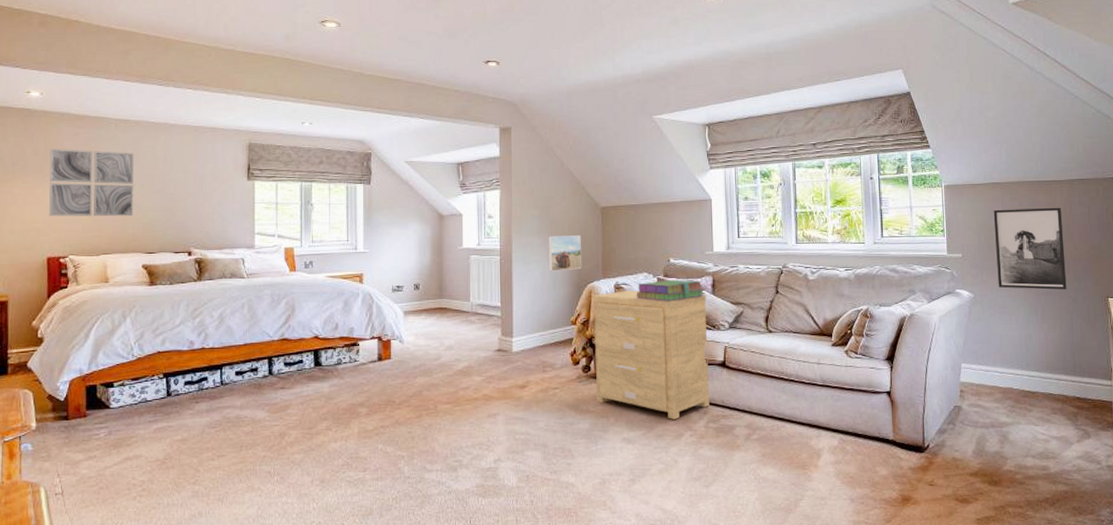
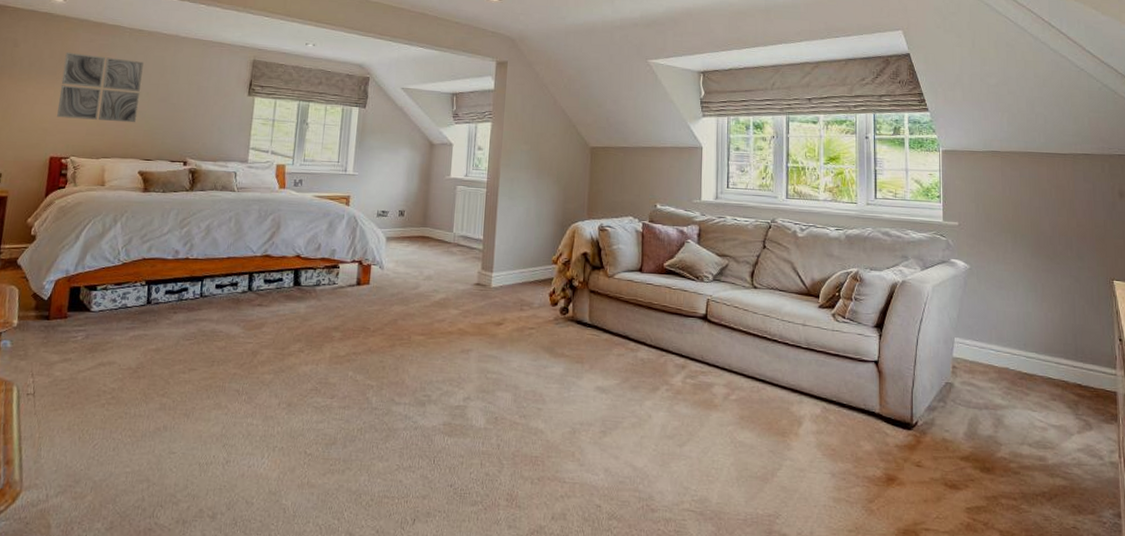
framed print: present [548,234,581,272] -> none [534,172,568,209]
side table: present [592,290,710,419] -> none [573,233,692,371]
stack of books: present [637,279,704,302] -> none [621,225,689,248]
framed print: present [993,207,1067,290] -> none [992,179,1069,269]

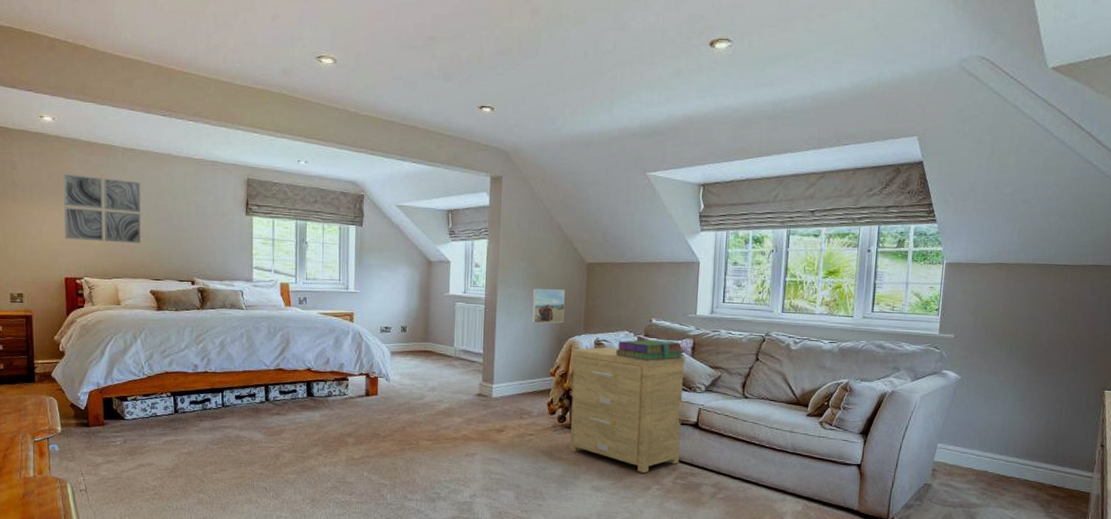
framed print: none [534,172,568,209] -> present [531,288,565,324]
side table: none [573,233,692,371] -> present [570,346,685,473]
stack of books: none [621,225,689,248] -> present [616,339,684,361]

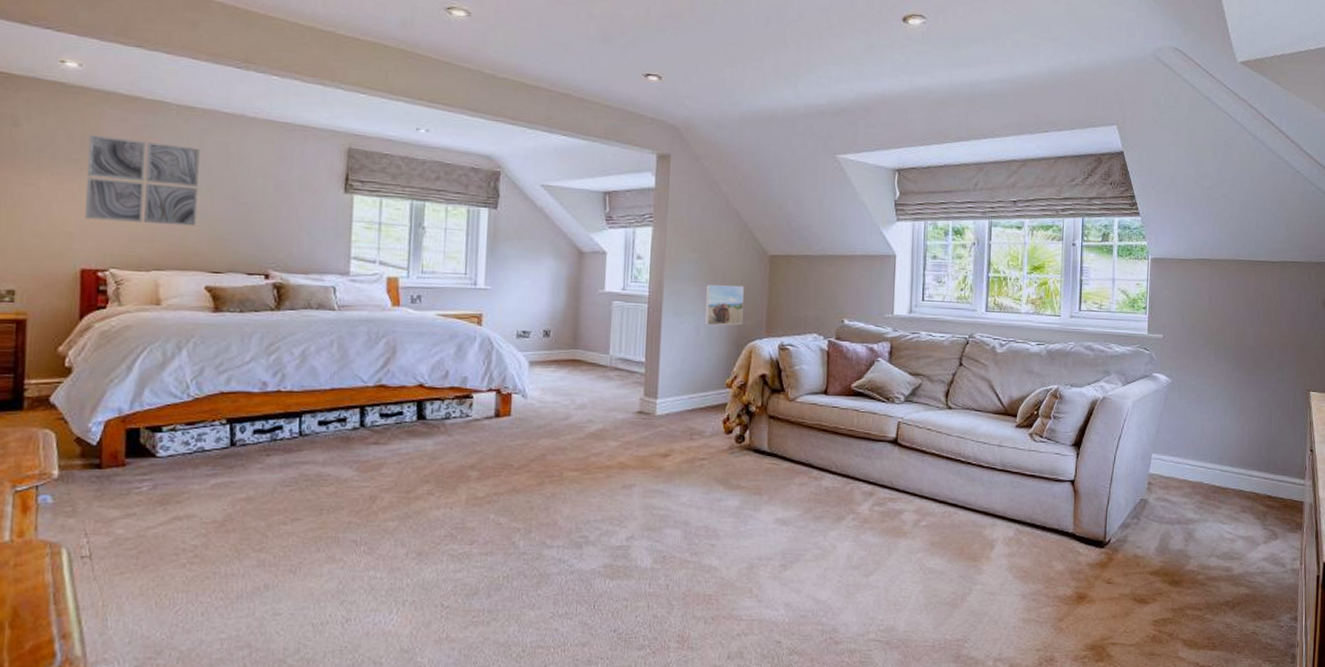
side table: present [570,346,685,473] -> none [750,352,882,500]
stack of books: present [616,339,684,361] -> none [803,343,880,368]

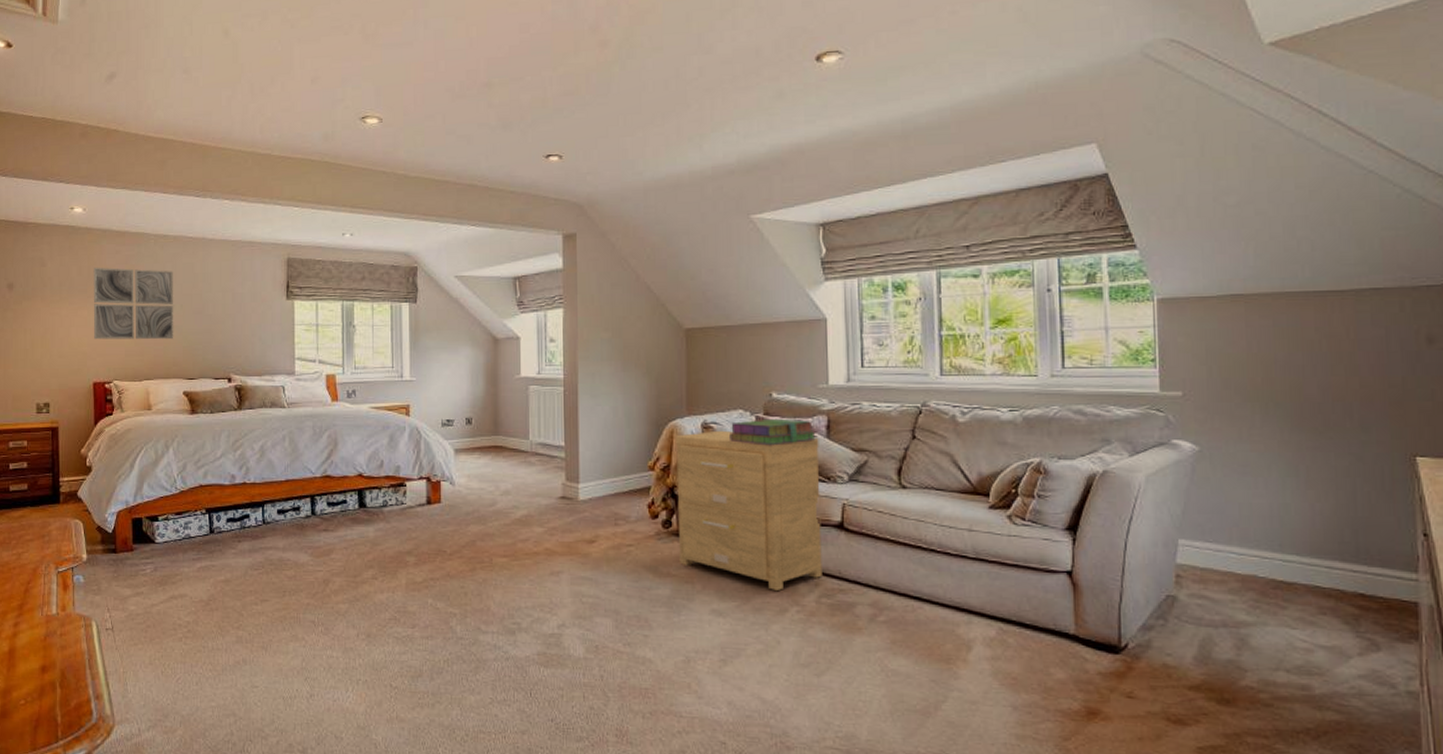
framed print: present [704,285,744,326] -> none [620,362,661,406]
side table: none [750,352,882,500] -> present [675,430,822,590]
stack of books: none [803,343,880,368] -> present [730,418,816,446]

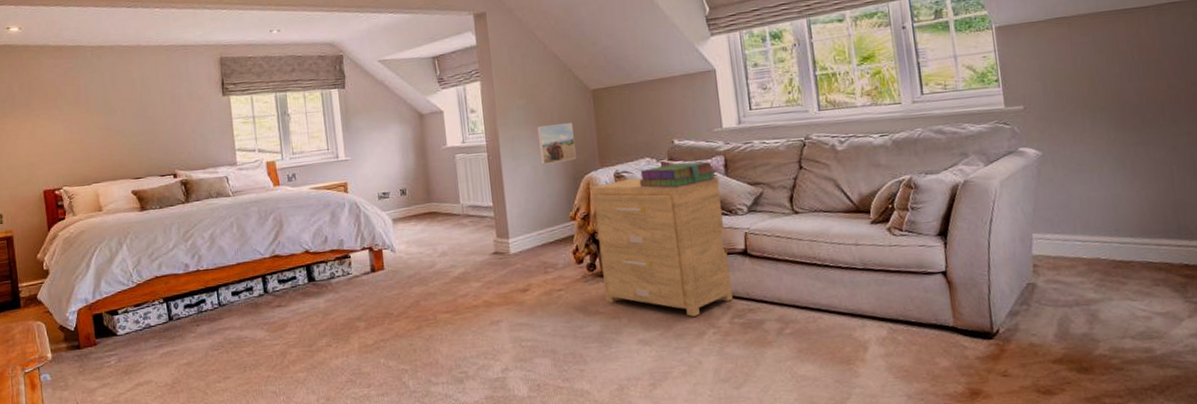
wall art: present [93,267,174,340] -> none [34,79,118,150]
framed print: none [620,362,661,406] -> present [537,122,576,165]

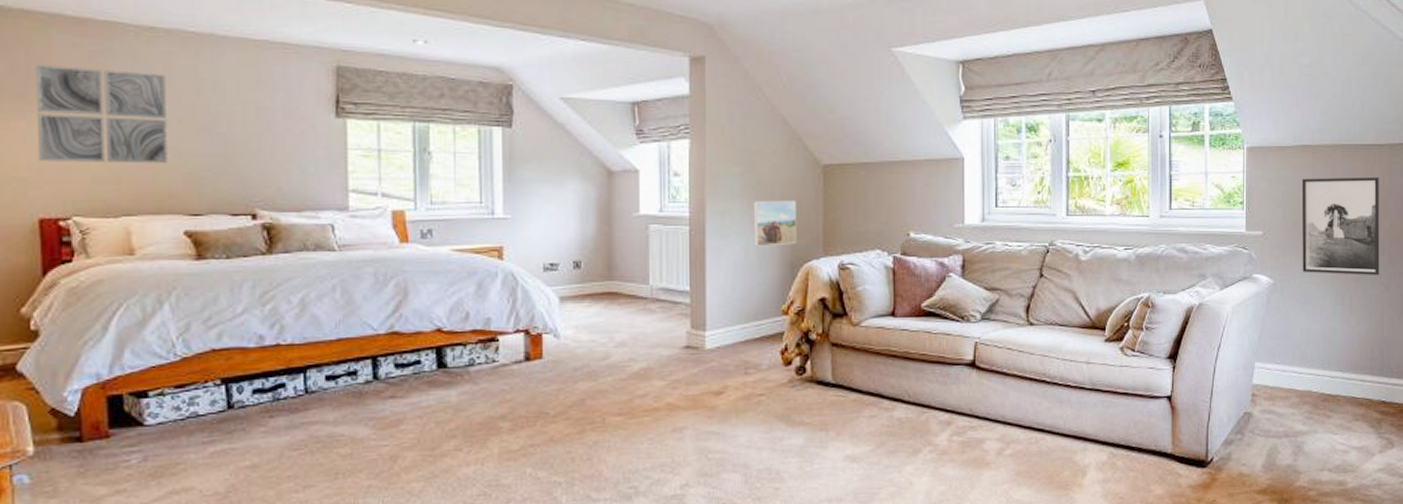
wall art: none [34,79,118,150] -> present [35,63,169,164]
side table: present [591,177,733,317] -> none [810,271,954,432]
stack of books: present [640,162,716,188] -> none [867,258,951,286]
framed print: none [1059,39,1163,142] -> present [1301,177,1380,276]

